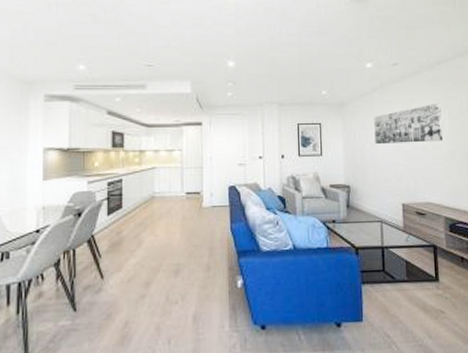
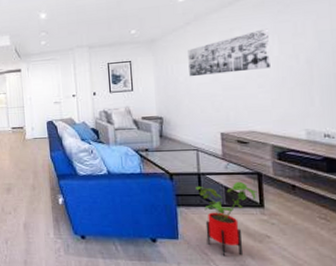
house plant: none [380,254,433,337] -> present [196,181,257,256]

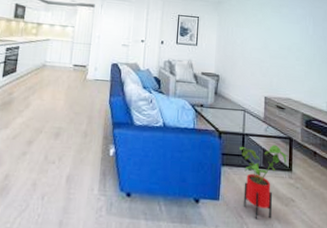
wall art: present [188,28,270,77] -> none [245,10,307,45]

